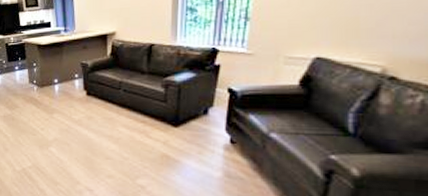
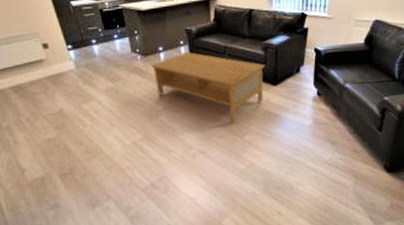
coffee table: none [46,86,165,162] -> present [151,52,265,122]

